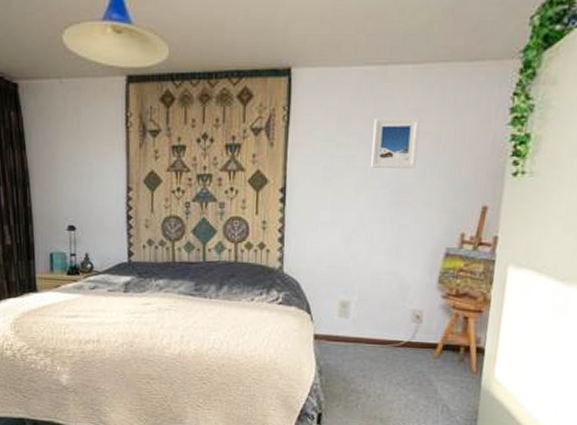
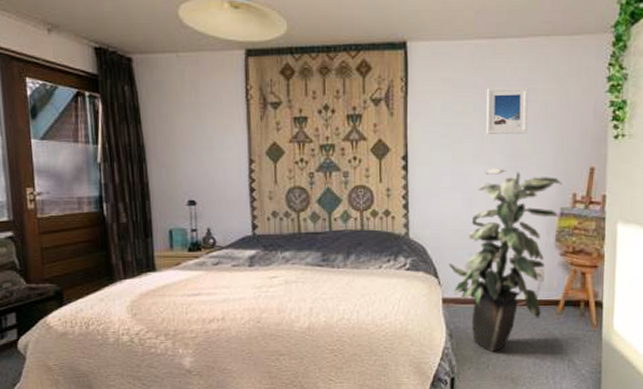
indoor plant: none [322,203,450,391] -> present [448,168,563,352]

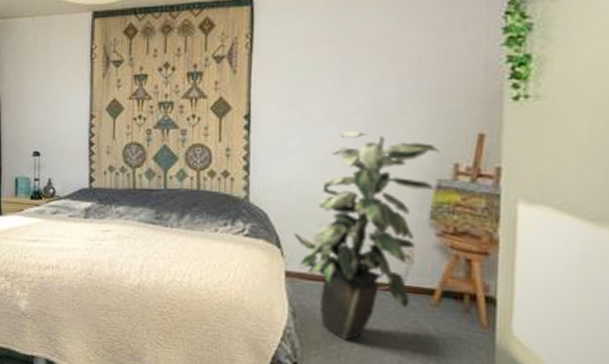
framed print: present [486,87,529,134] -> none [343,41,397,93]

